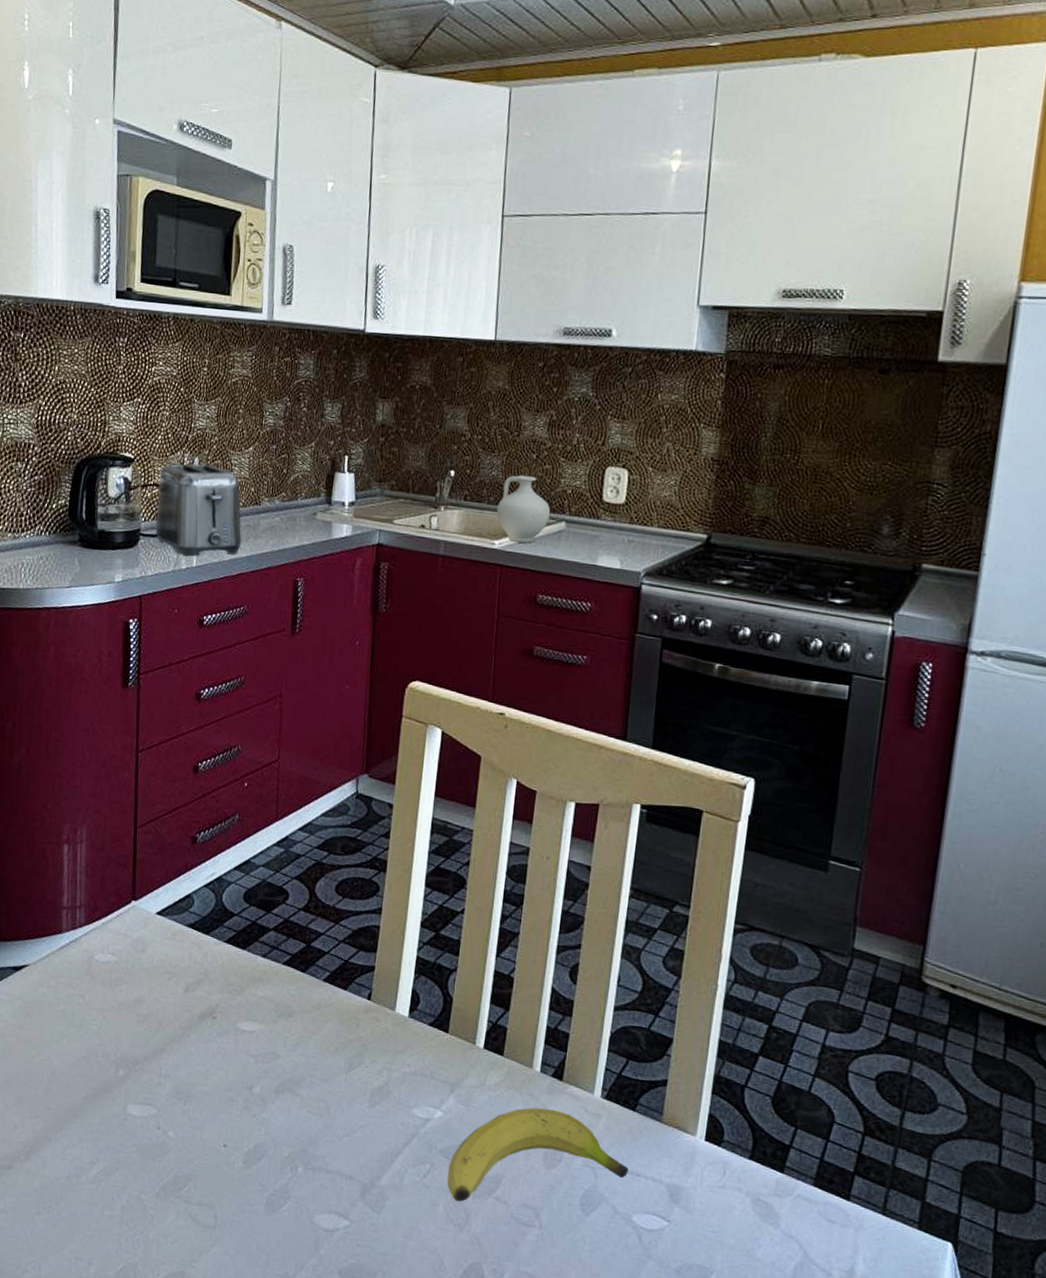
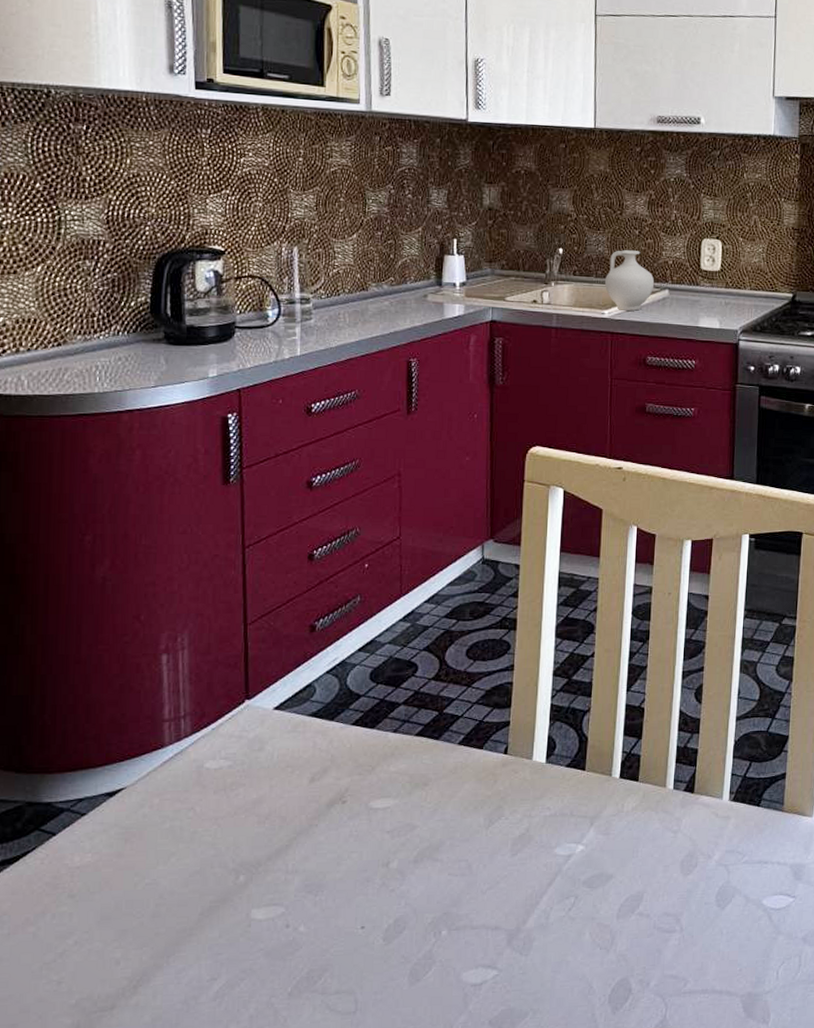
toaster: present [155,464,242,556] -> none [252,253,350,346]
fruit: present [447,1107,629,1202] -> none [591,820,757,926]

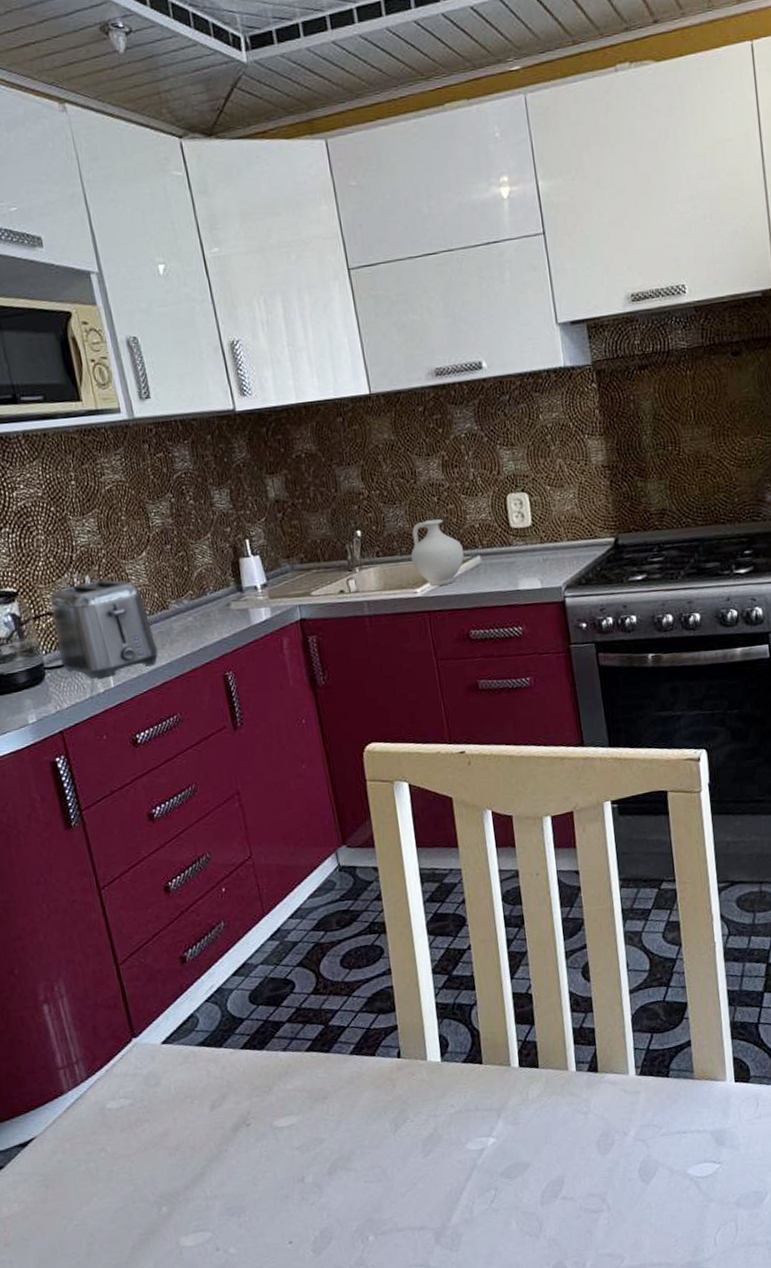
toaster: none [252,253,350,346] -> present [50,579,158,679]

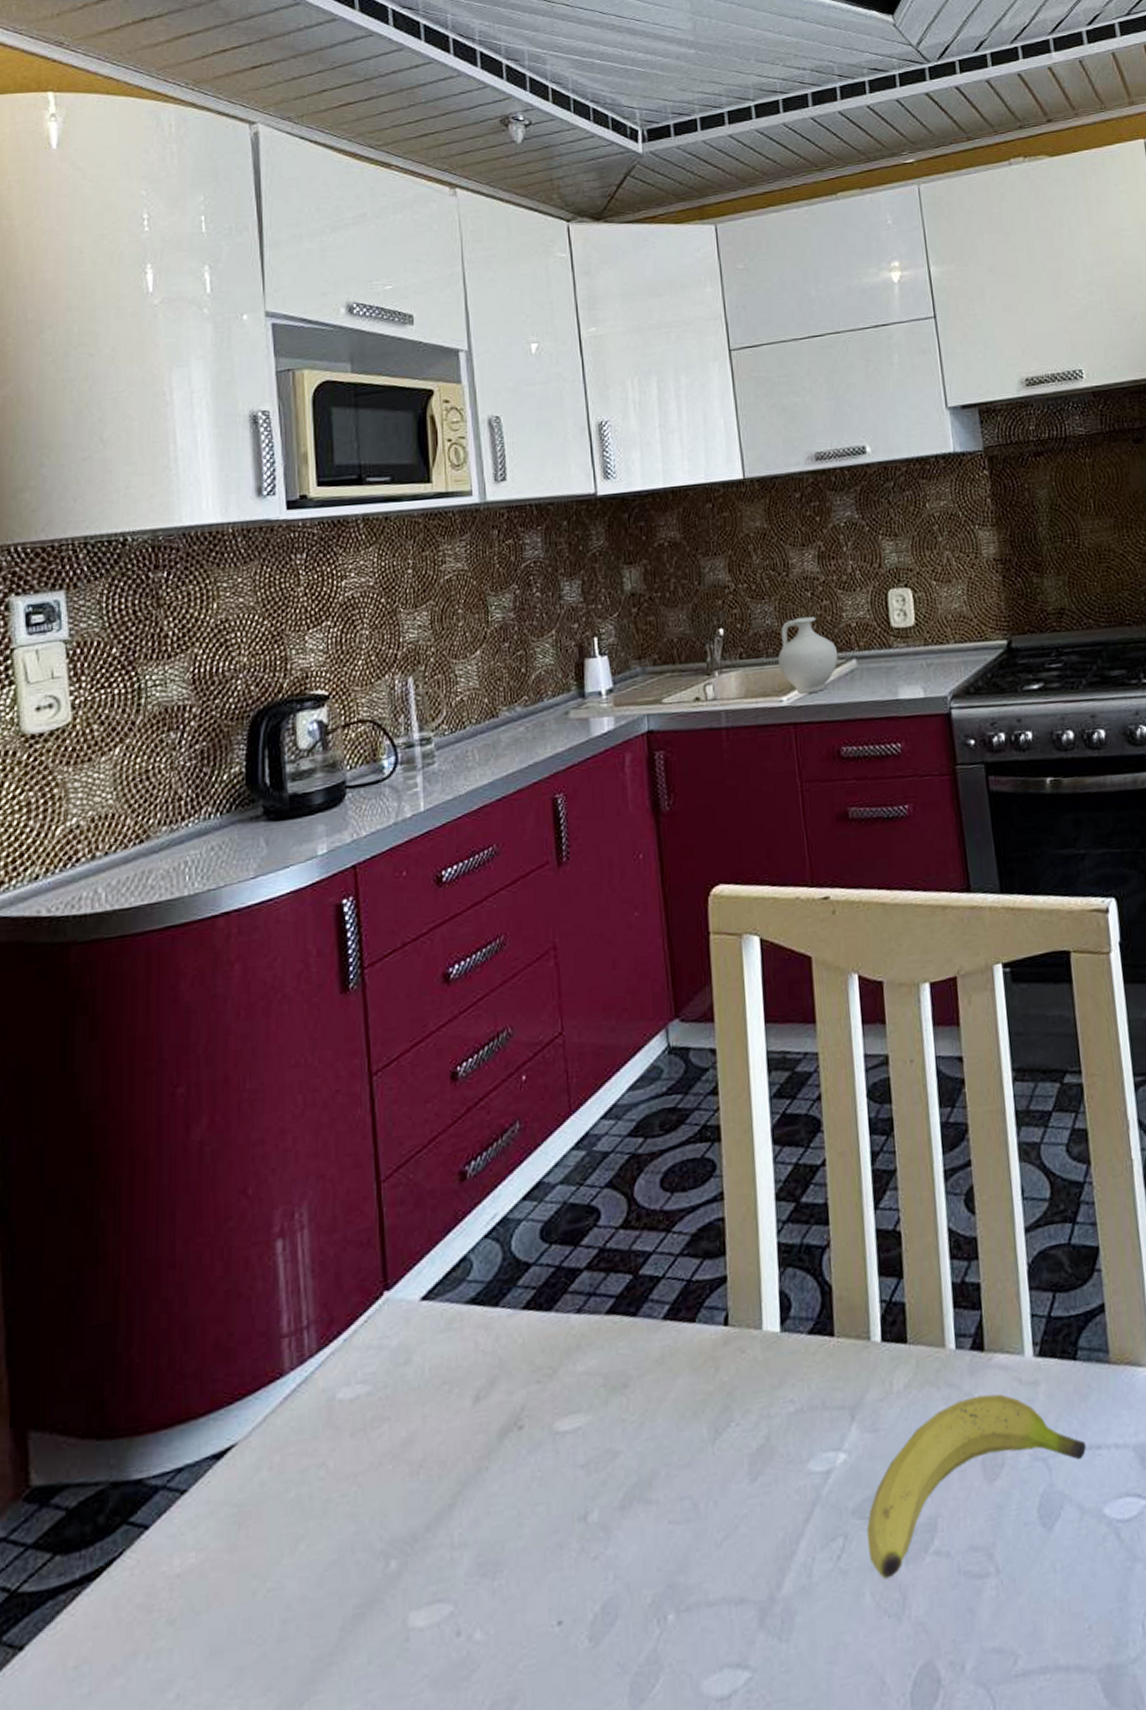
toaster: present [50,579,158,679] -> none [364,682,480,801]
fruit: none [511,1099,675,1214] -> present [866,1394,1086,1580]

